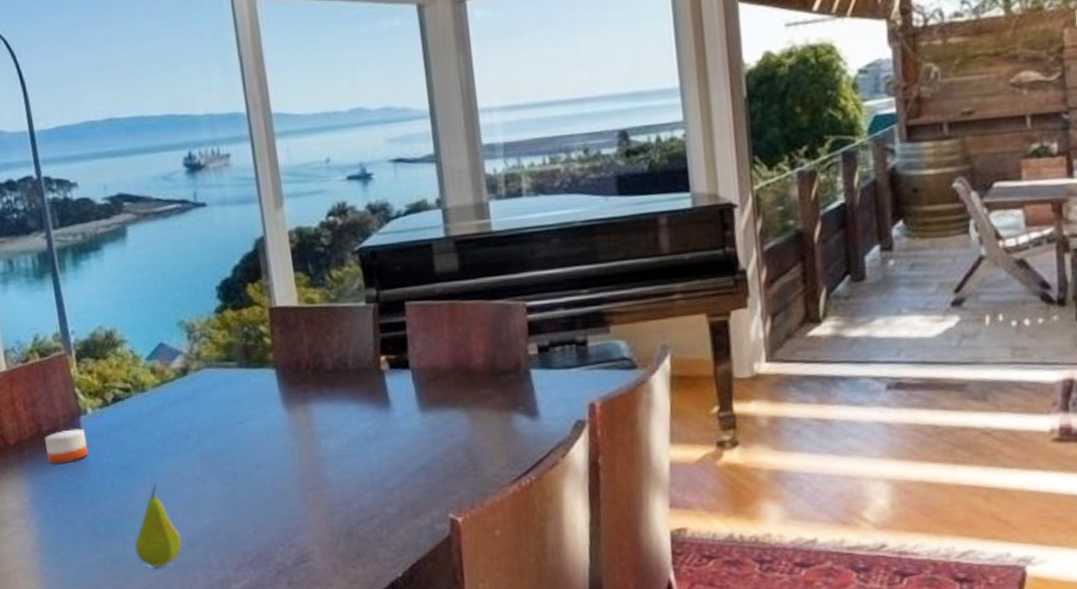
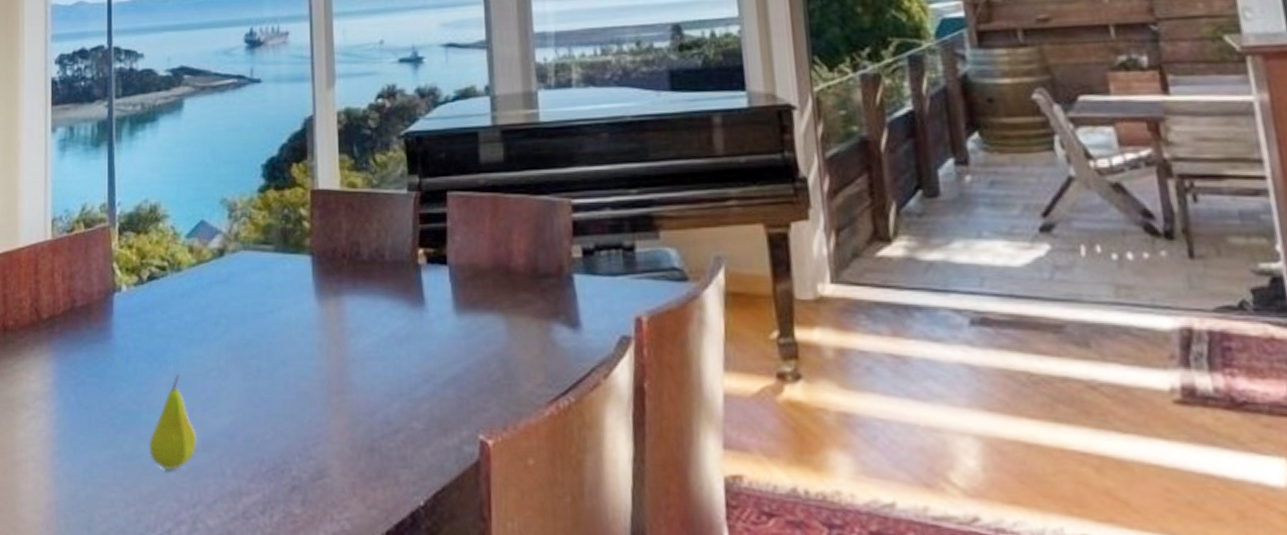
candle: present [45,428,89,464] -> none [76,306,117,343]

